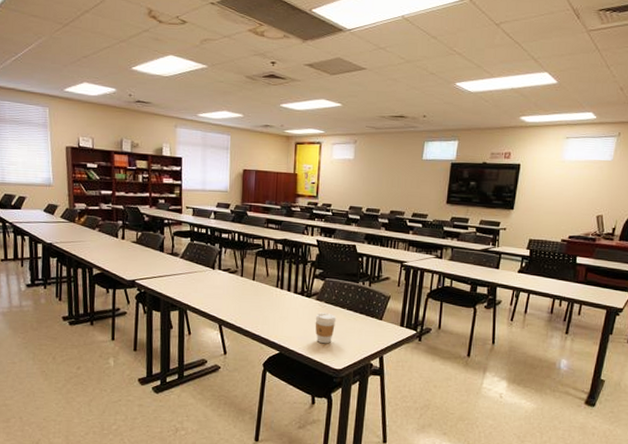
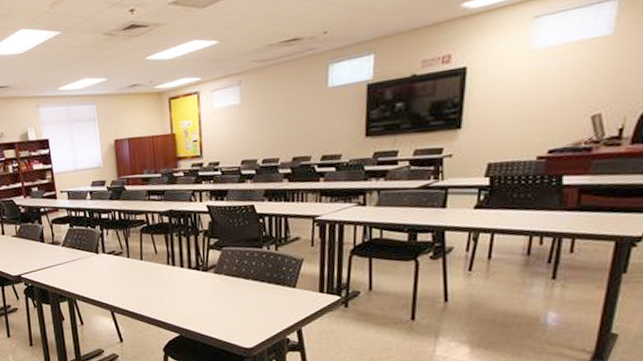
coffee cup: present [315,312,337,344] -> none [215,286,241,321]

